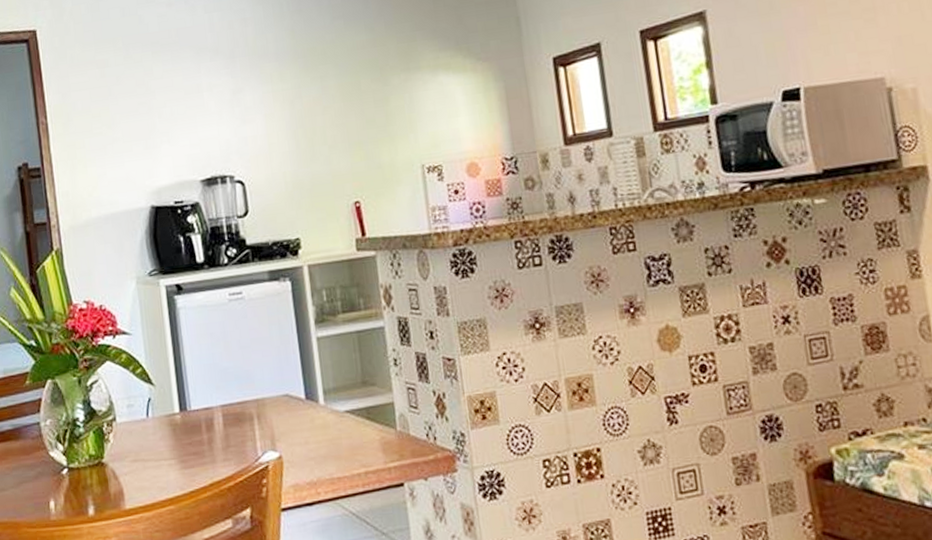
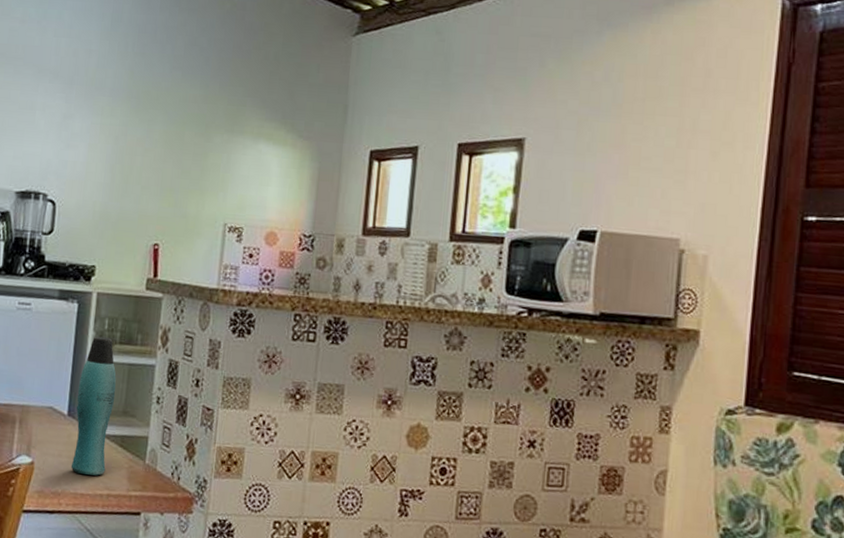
bottle: none [309,309,358,457] -> present [70,336,116,476]

